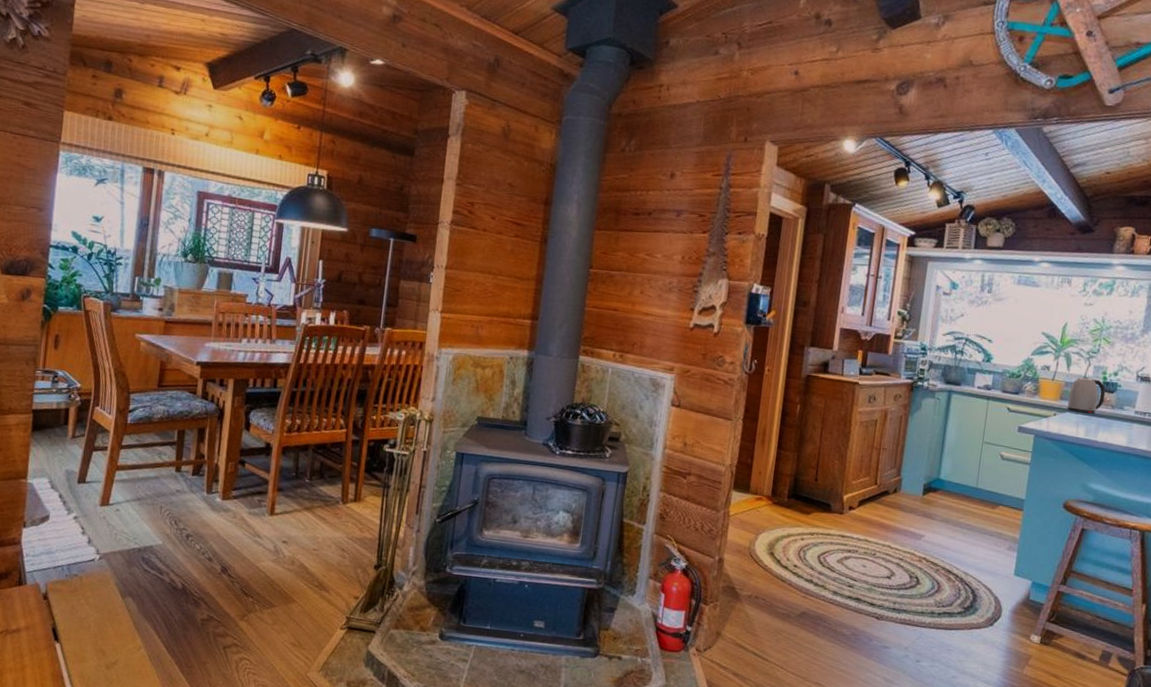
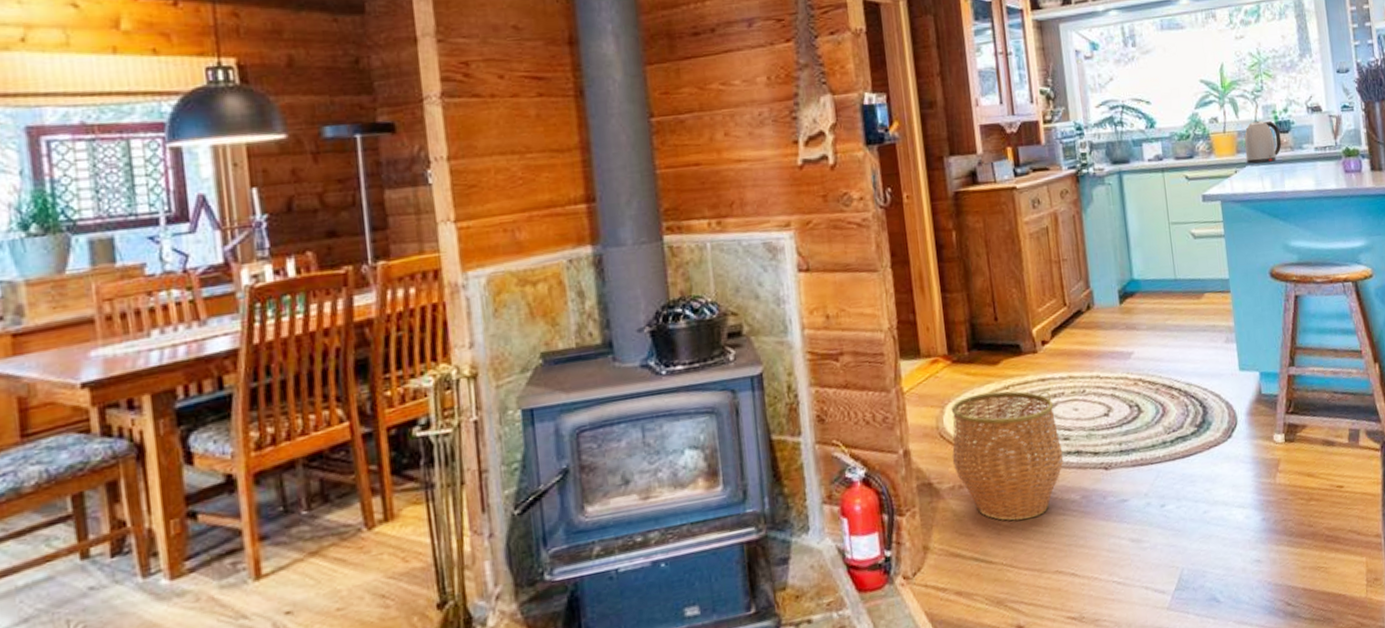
basket: none [754,532,847,638] -> present [951,391,1064,521]

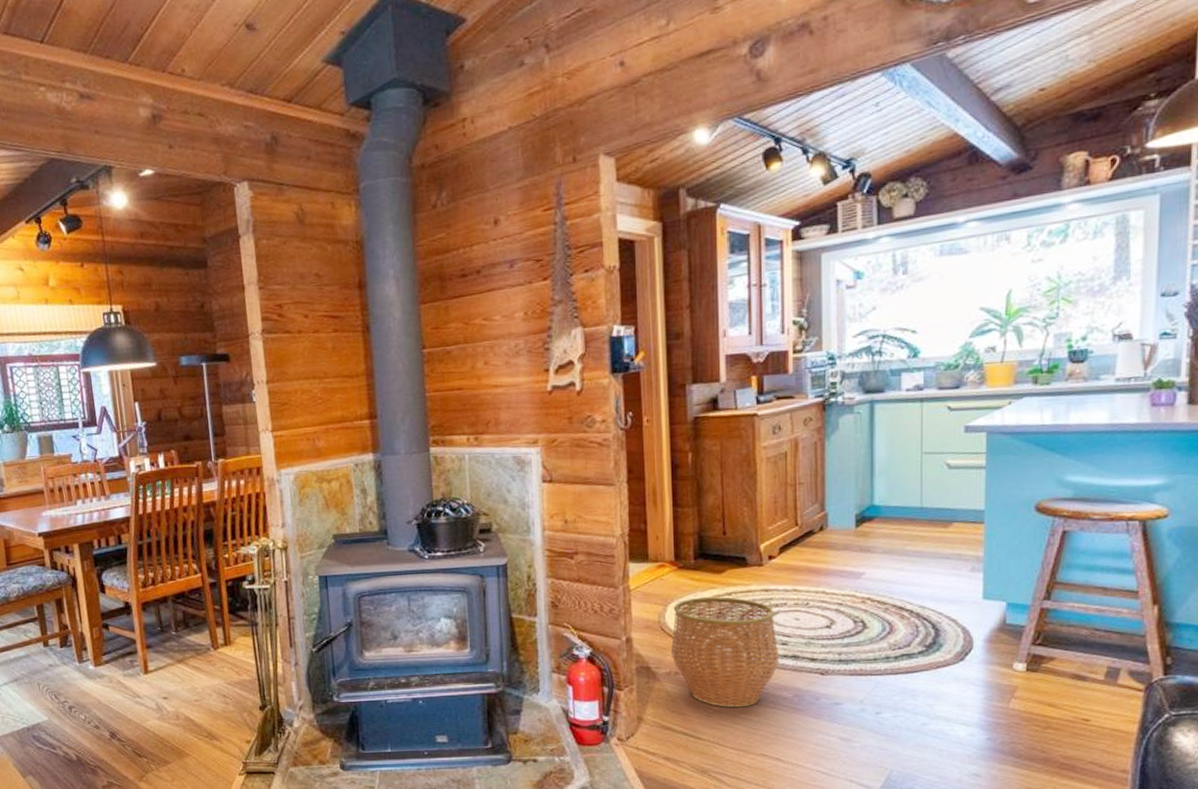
kettle: present [1244,120,1282,165] -> none [1025,349,1073,396]

